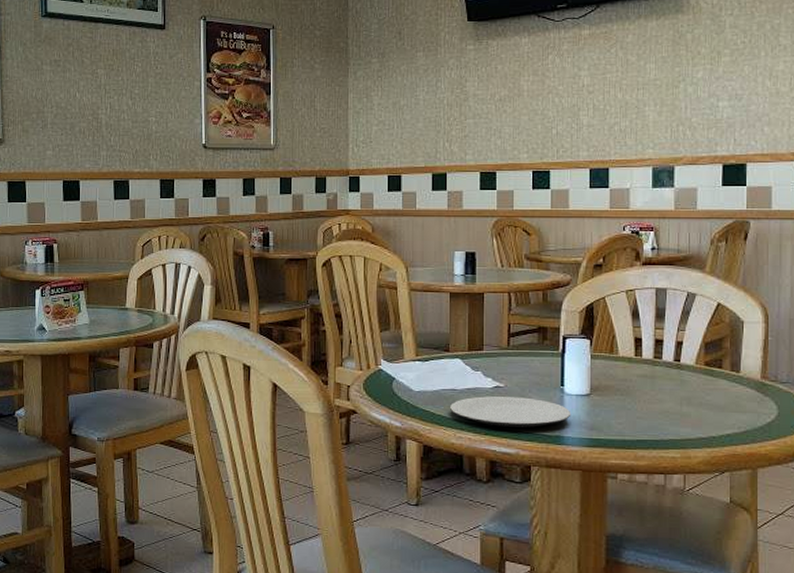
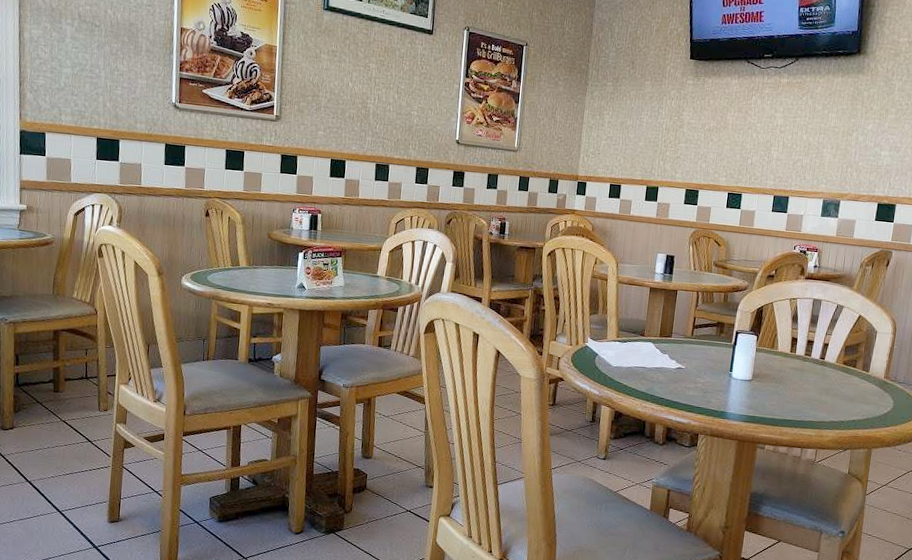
plate: present [450,396,571,427] -> none [640,375,735,403]

